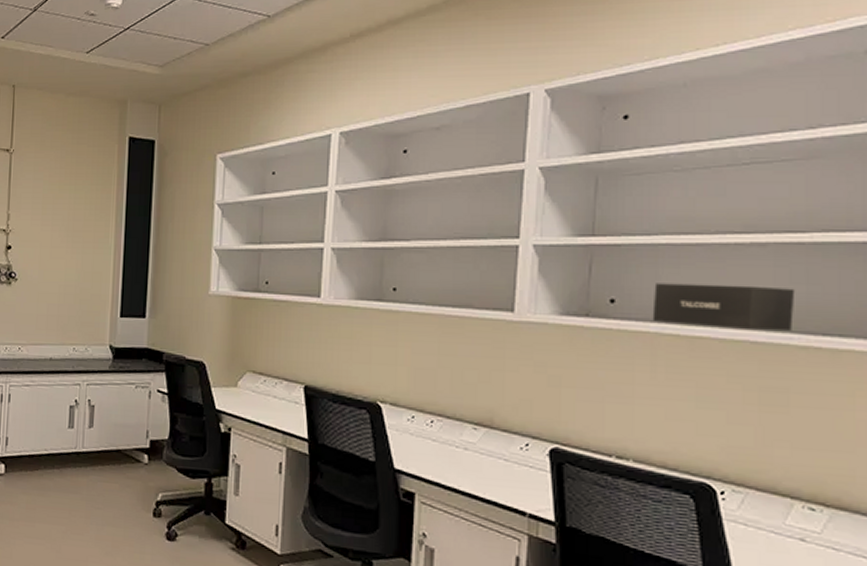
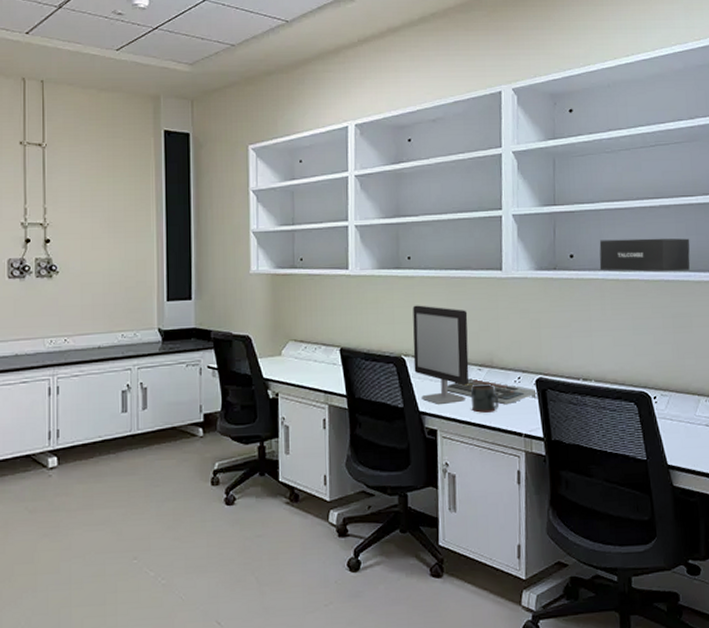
computer monitor: none [391,345,464,465] -> present [413,305,469,404]
computer keyboard: none [430,437,550,475] -> present [446,377,537,405]
mug: none [460,445,498,482] -> present [470,383,500,413]

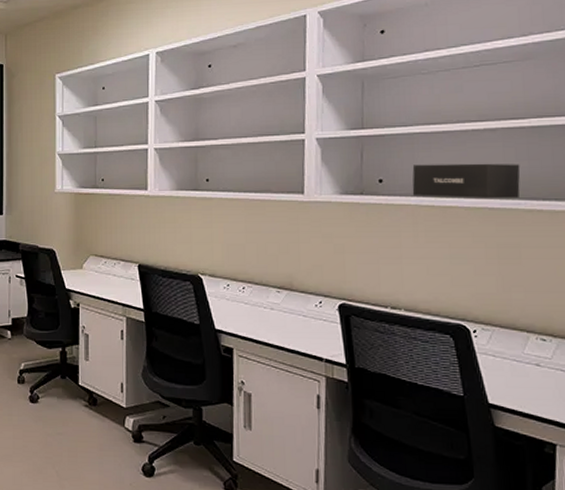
computer monitor: present [413,305,469,404] -> none [210,226,267,323]
computer keyboard: present [446,377,537,405] -> none [243,299,340,328]
mug: present [470,383,500,413] -> none [268,305,299,335]

